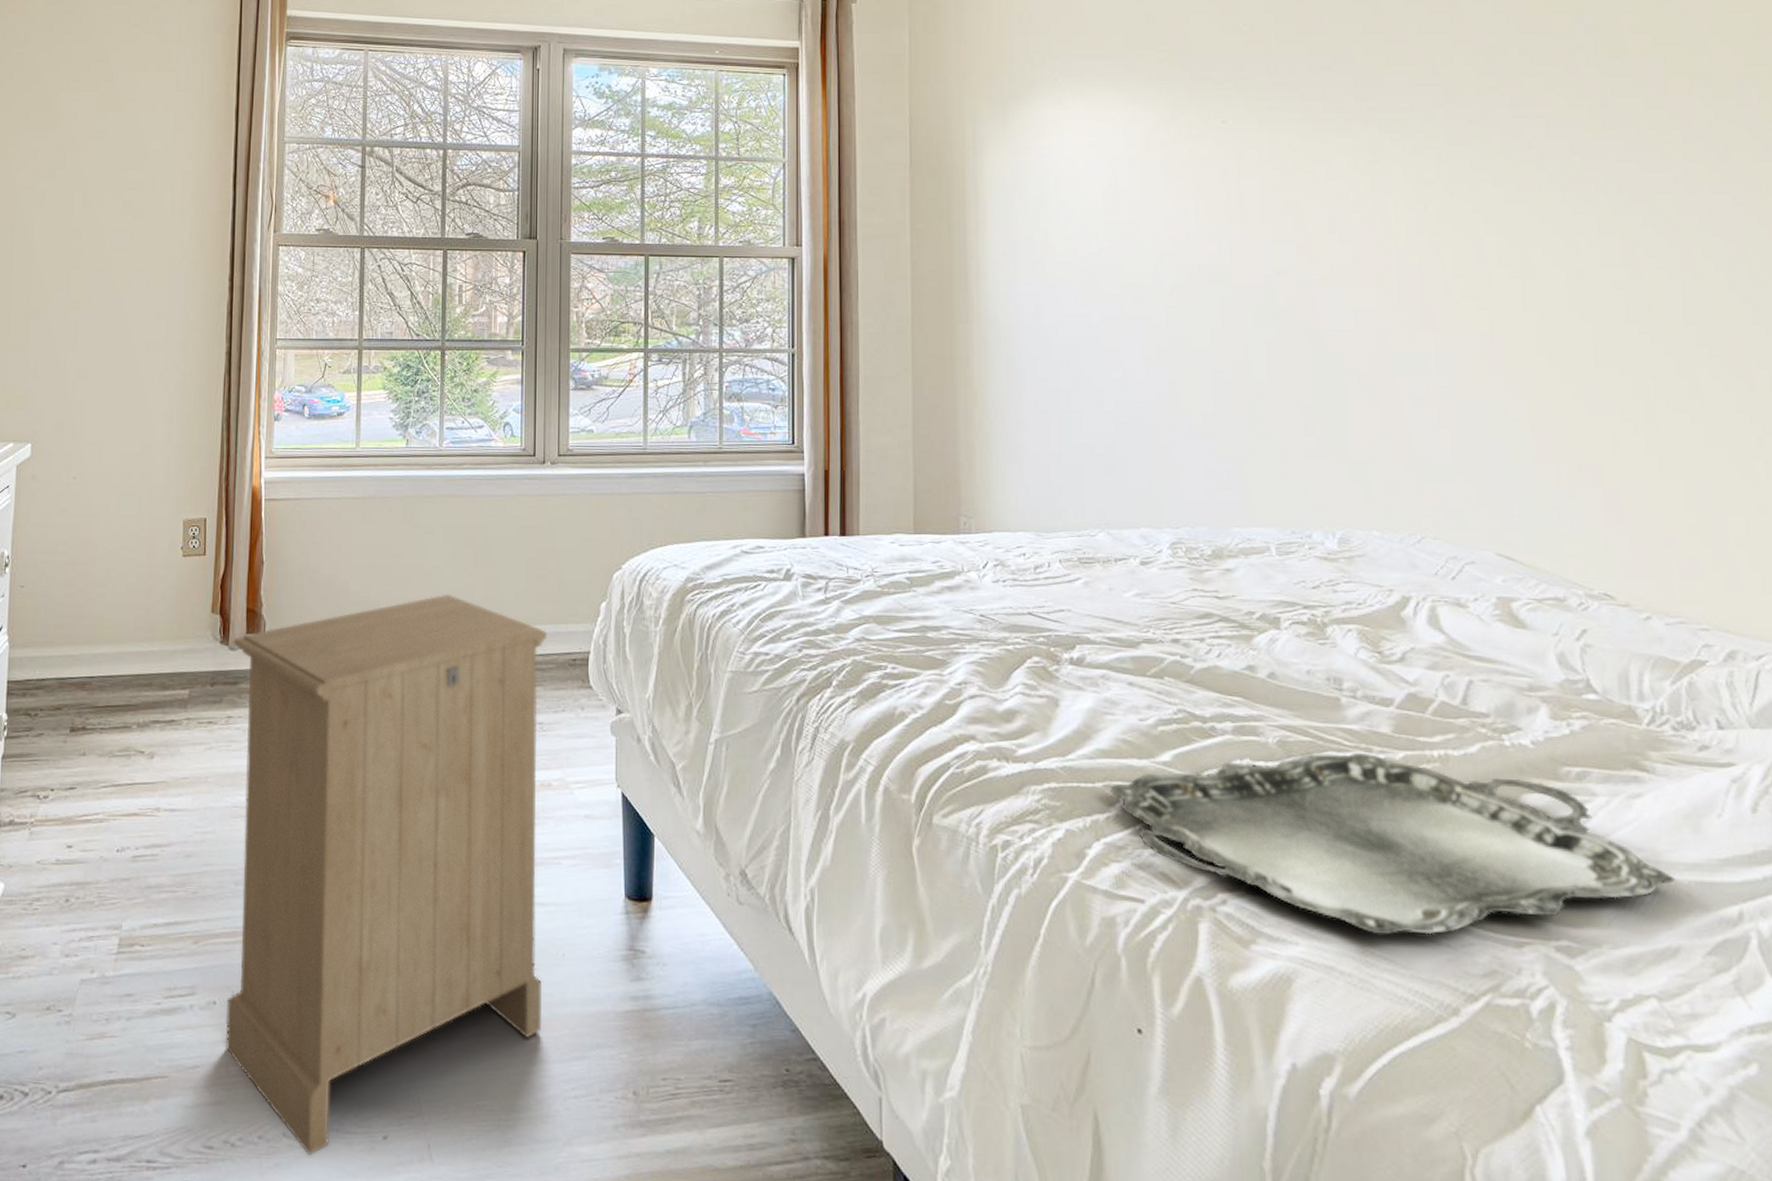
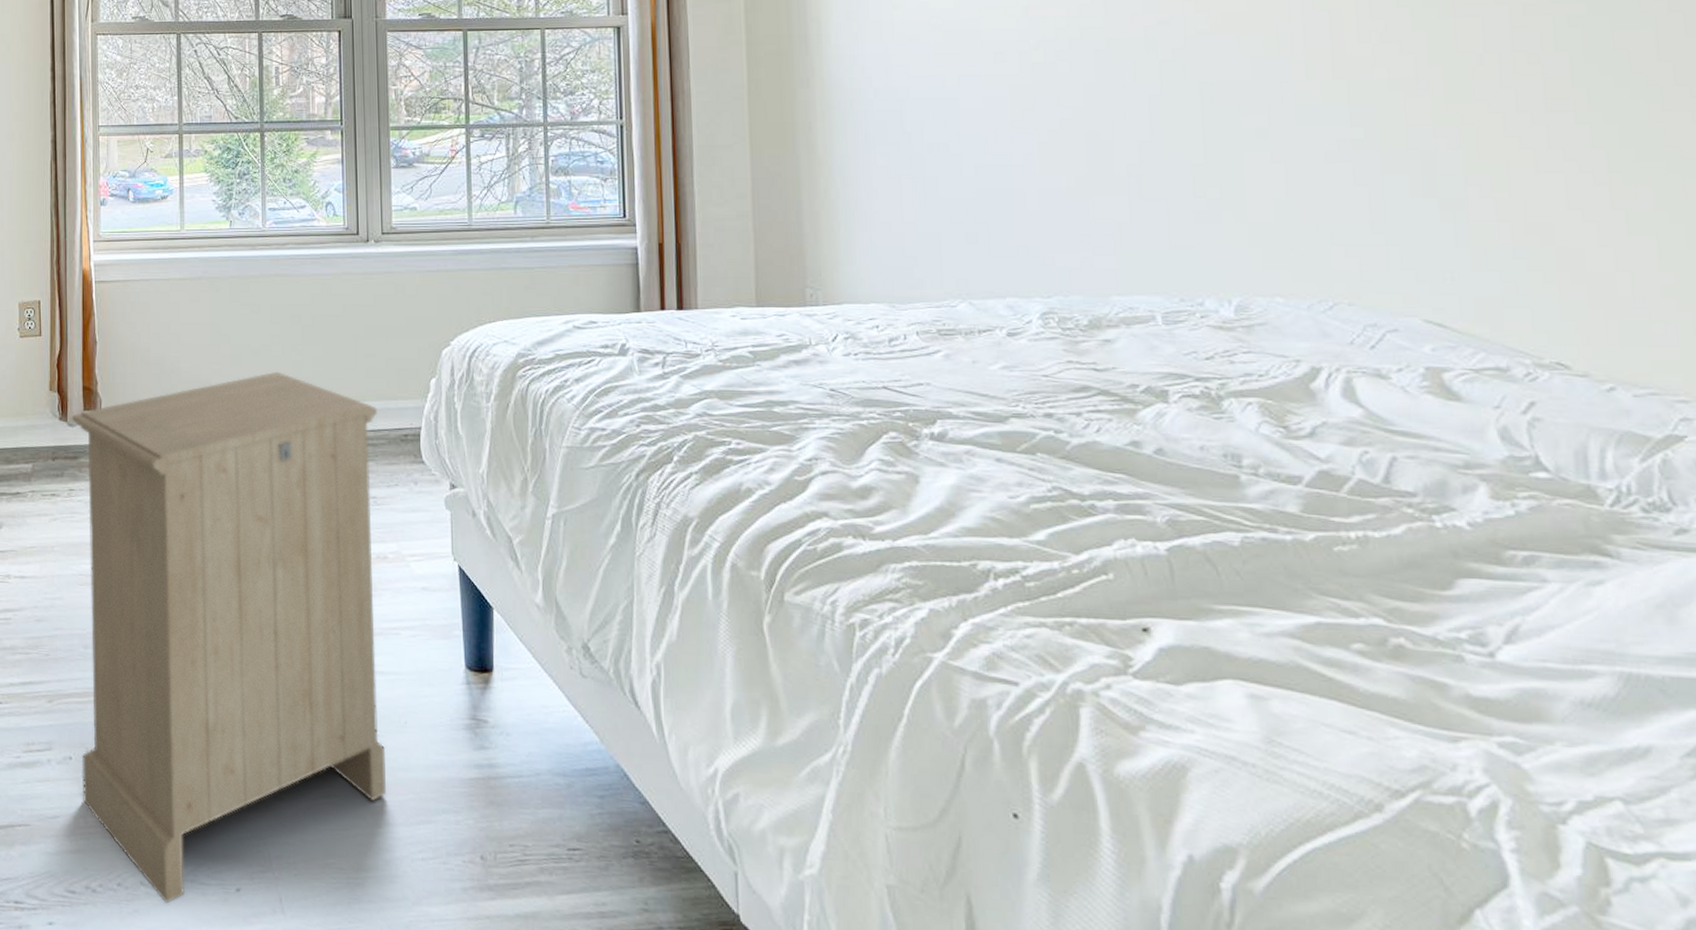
serving tray: present [1109,752,1676,936] -> none [976,532,1647,726]

